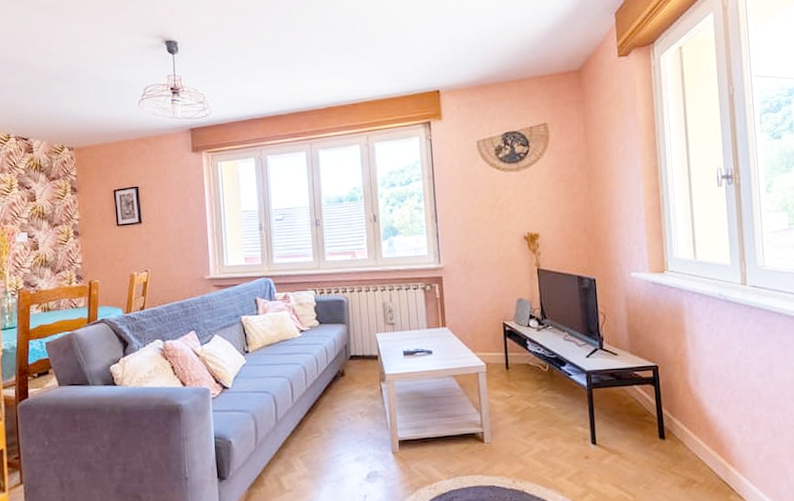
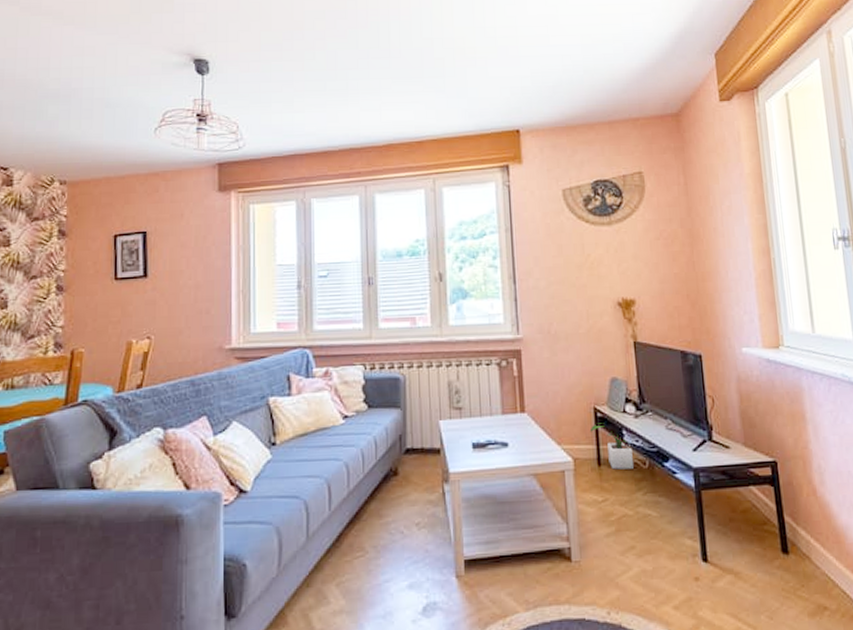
potted plant: none [499,335,536,372] -> present [589,423,633,470]

